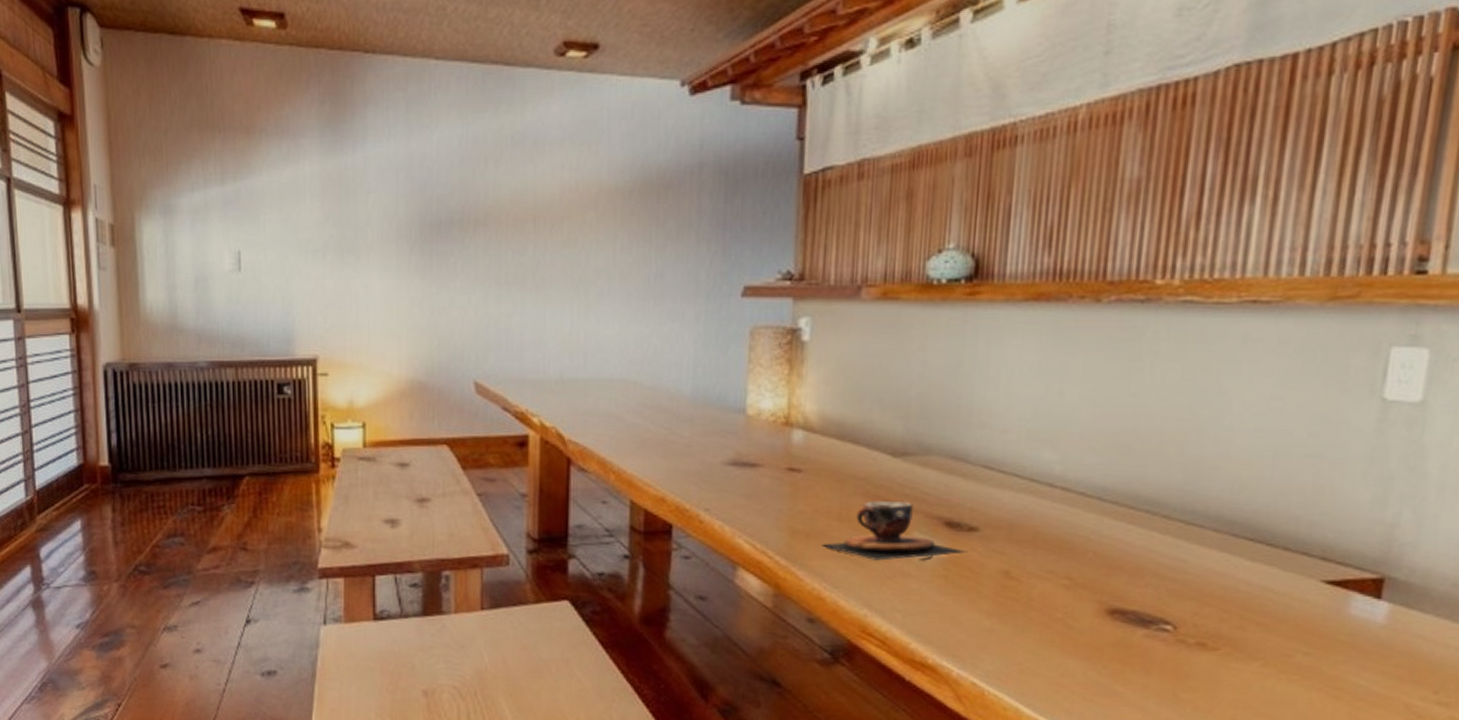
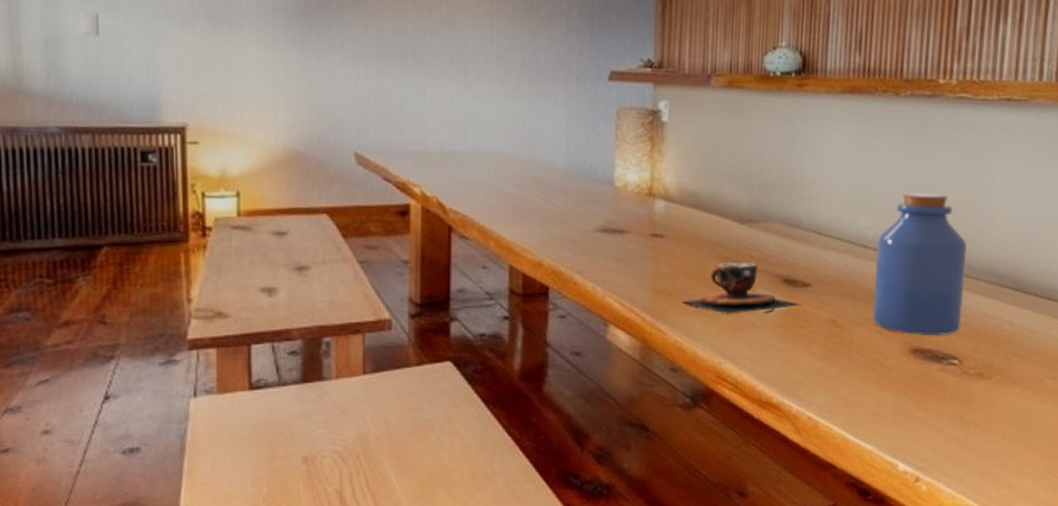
jar: none [1057,419,1190,594] -> present [872,192,968,335]

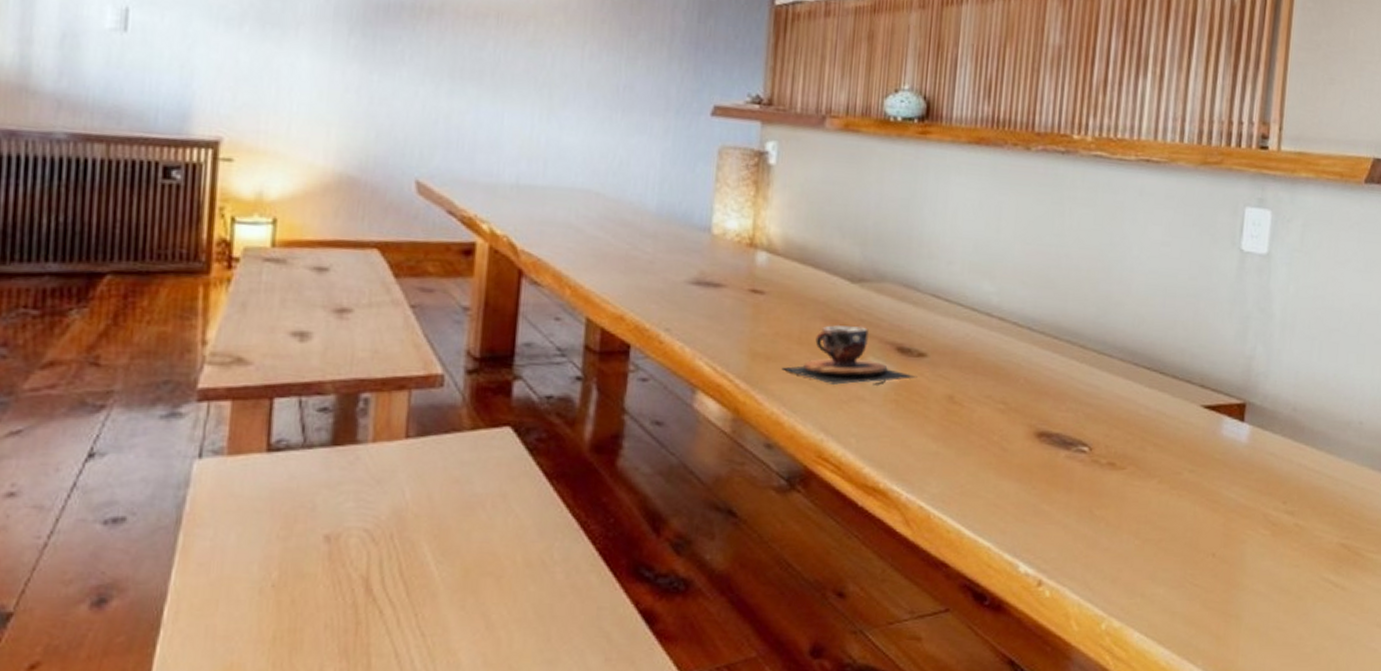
jar: present [872,192,968,335] -> none [994,256,1101,418]

